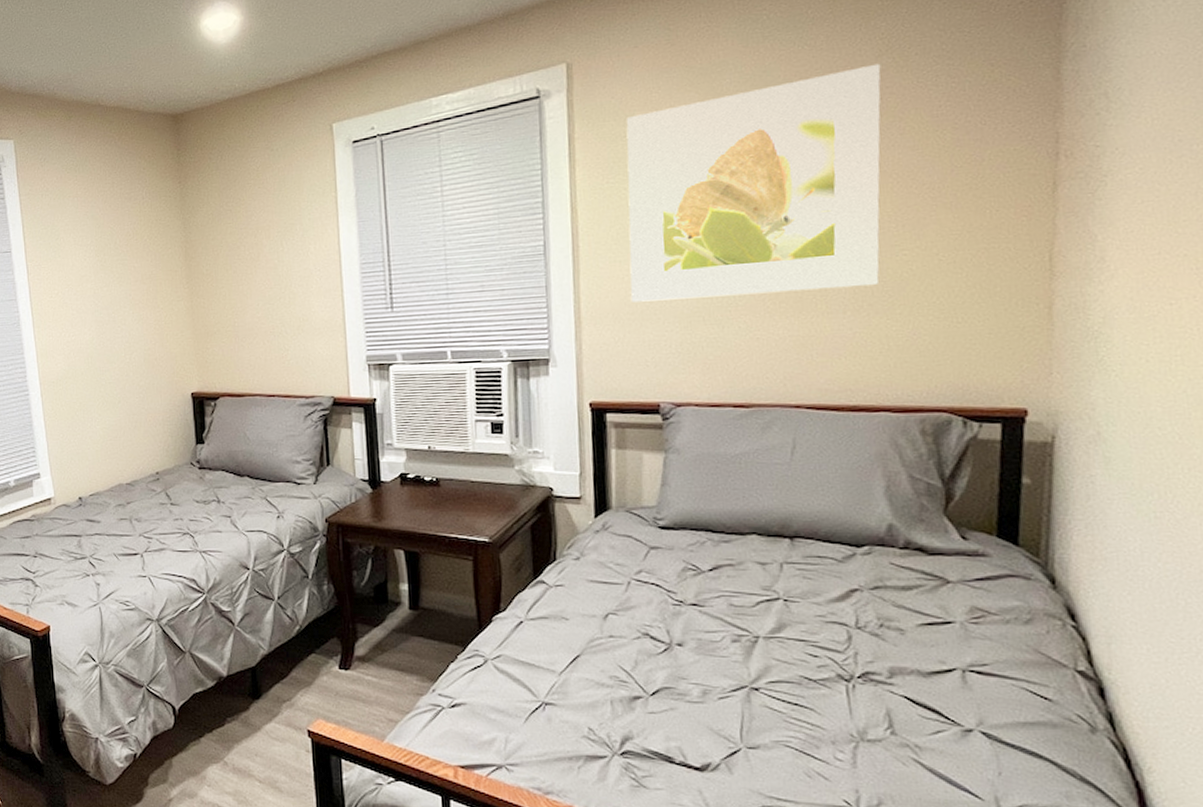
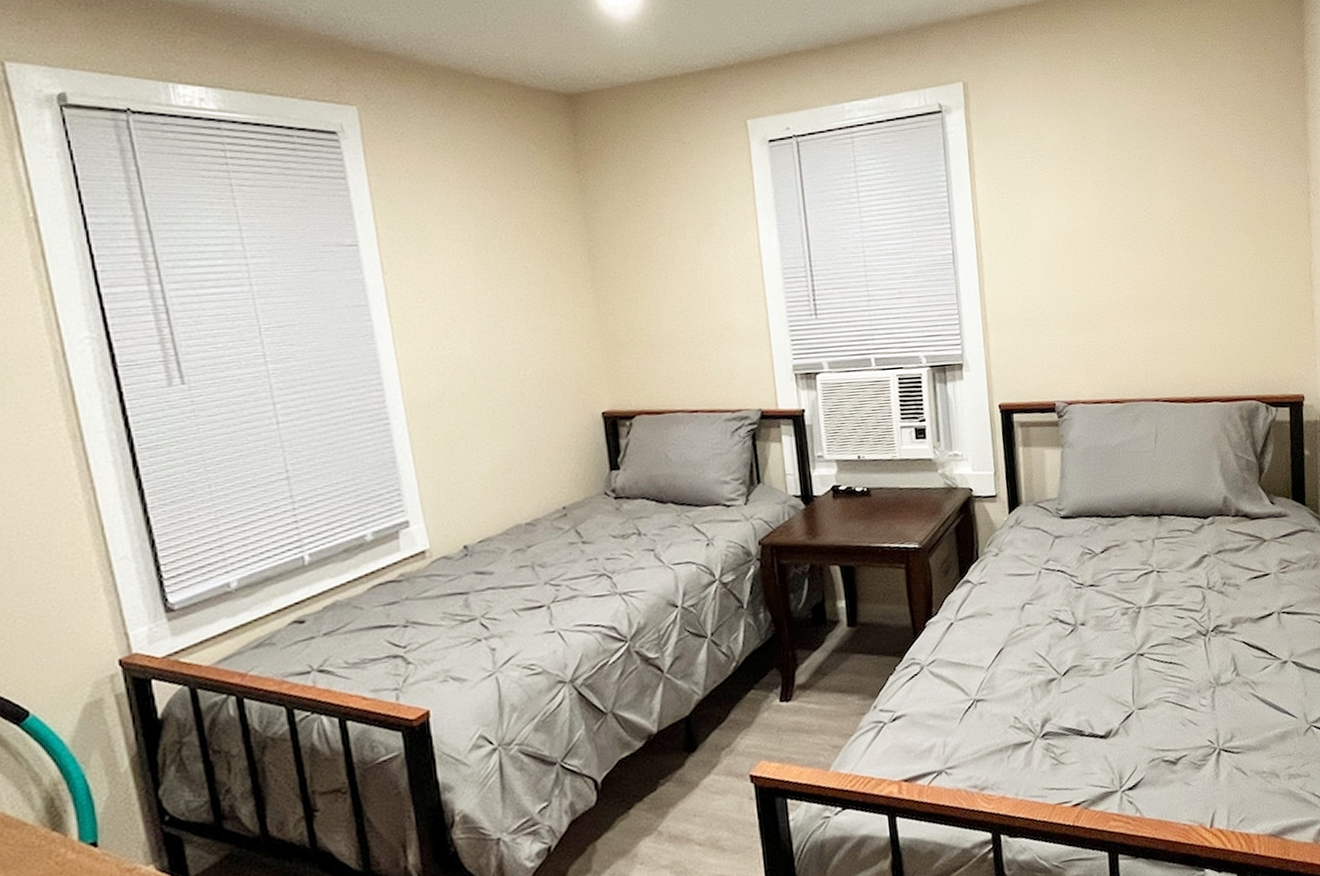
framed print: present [626,63,881,302] -> none [1014,109,1206,309]

